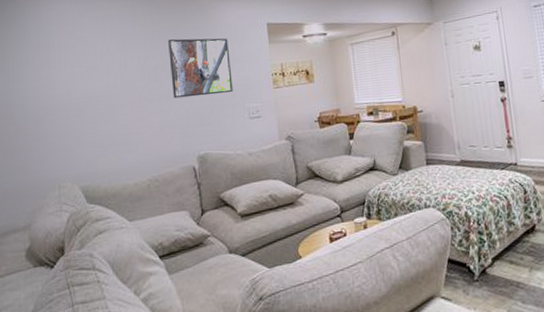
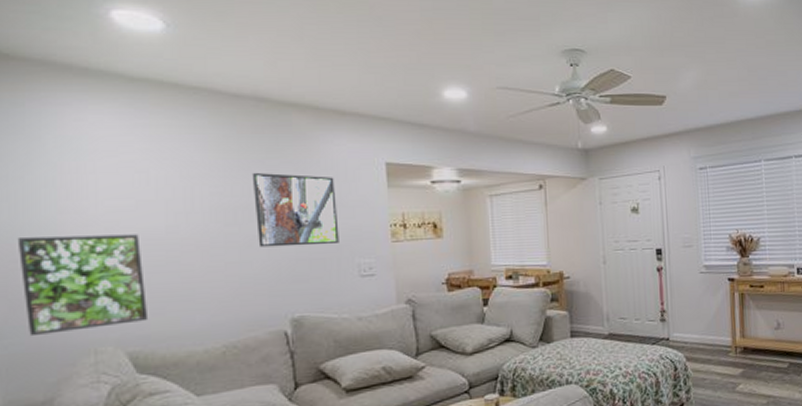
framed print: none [9,93,96,176] -> present [17,234,149,337]

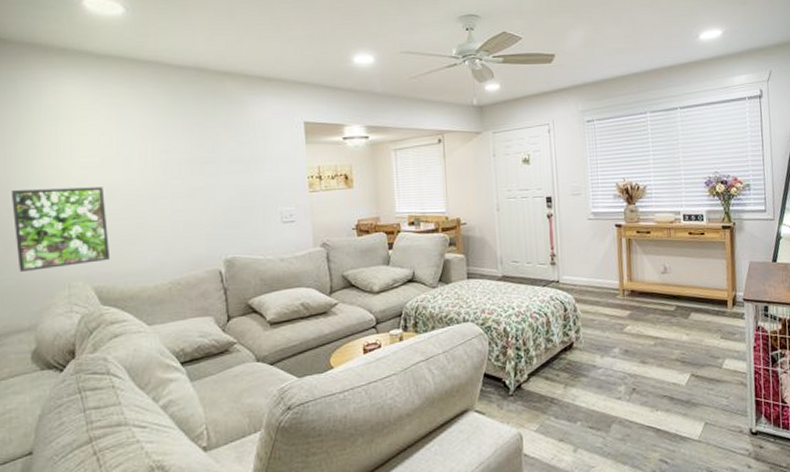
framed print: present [252,172,339,248] -> none [193,132,265,197]

